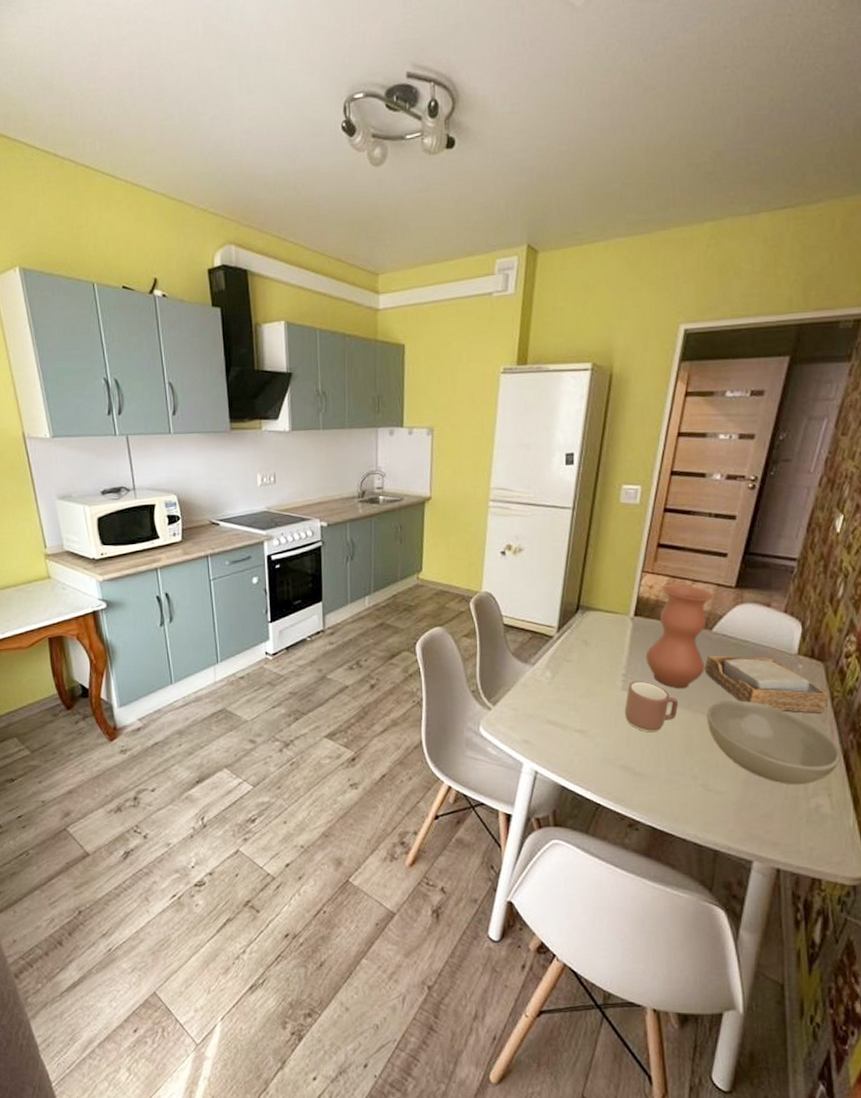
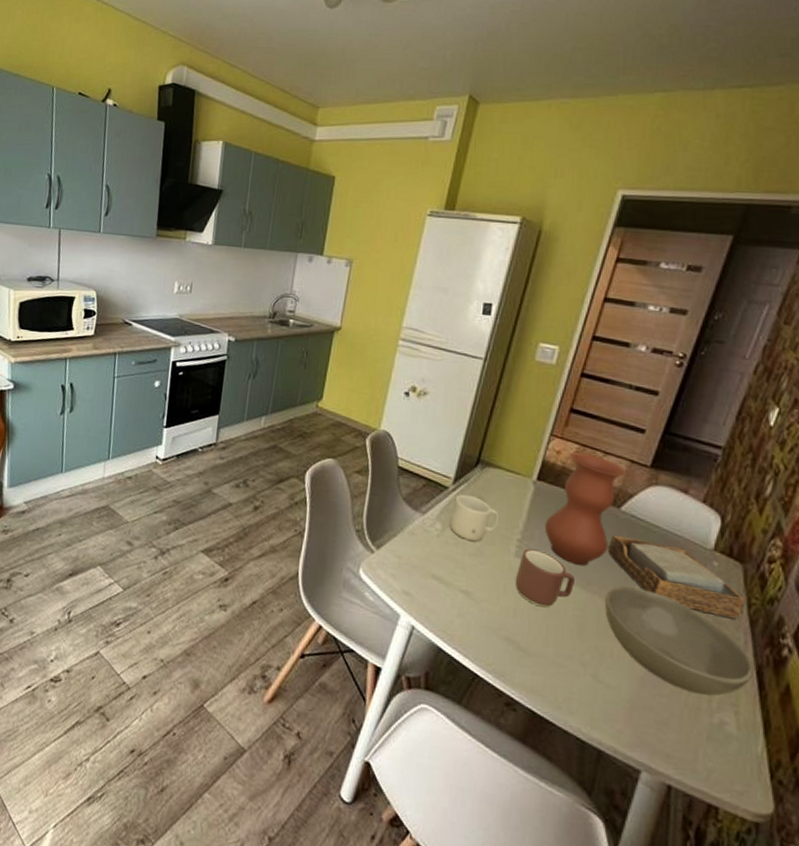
mug: none [558,640,604,684] -> present [450,494,500,542]

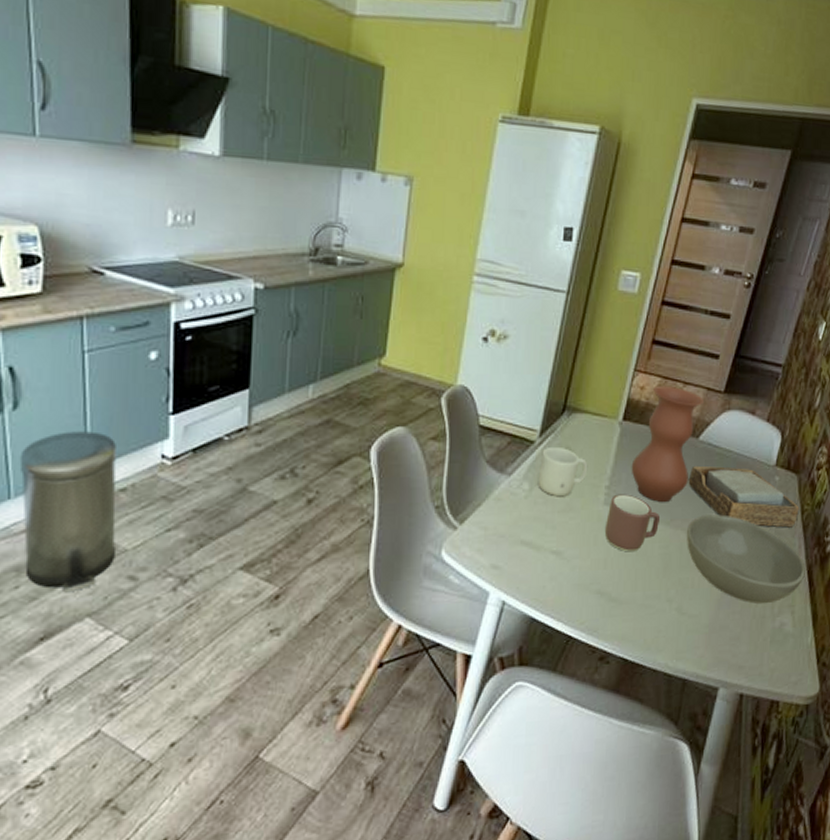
pedal bin: none [66,431,128,546] -> present [19,431,116,593]

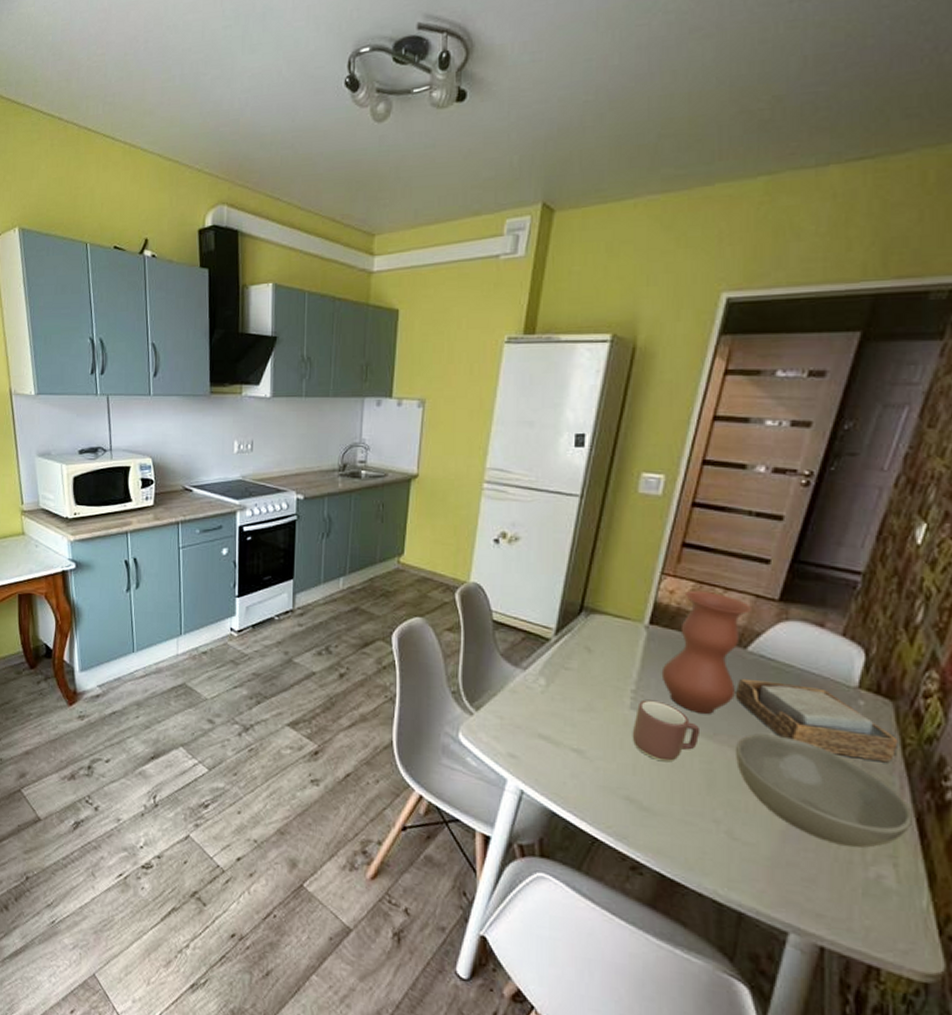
pedal bin: present [19,431,116,593] -> none [139,606,200,726]
mug: present [538,446,588,497] -> none [555,645,610,696]

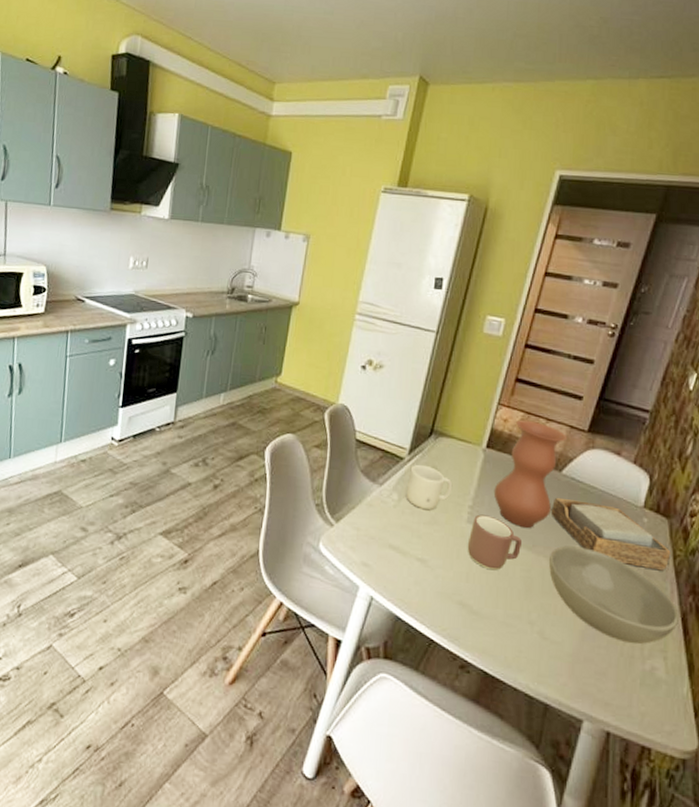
mug: none [555,645,610,696] -> present [406,464,453,511]

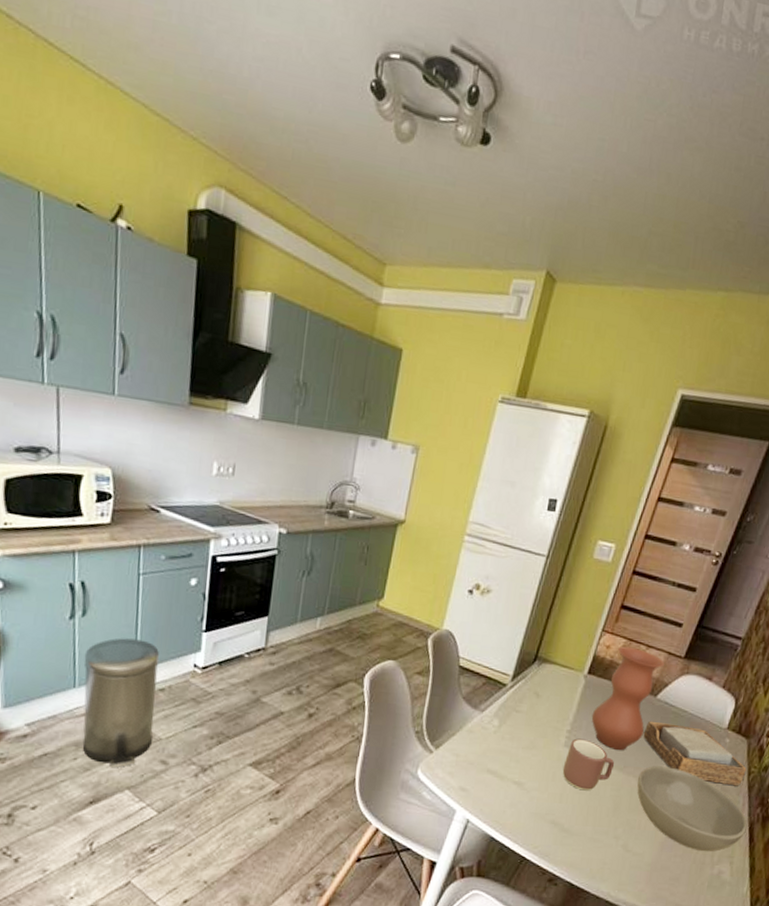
pedal bin: none [15,413,82,534] -> present [82,638,159,768]
mug: present [406,464,453,511] -> none [506,690,553,736]

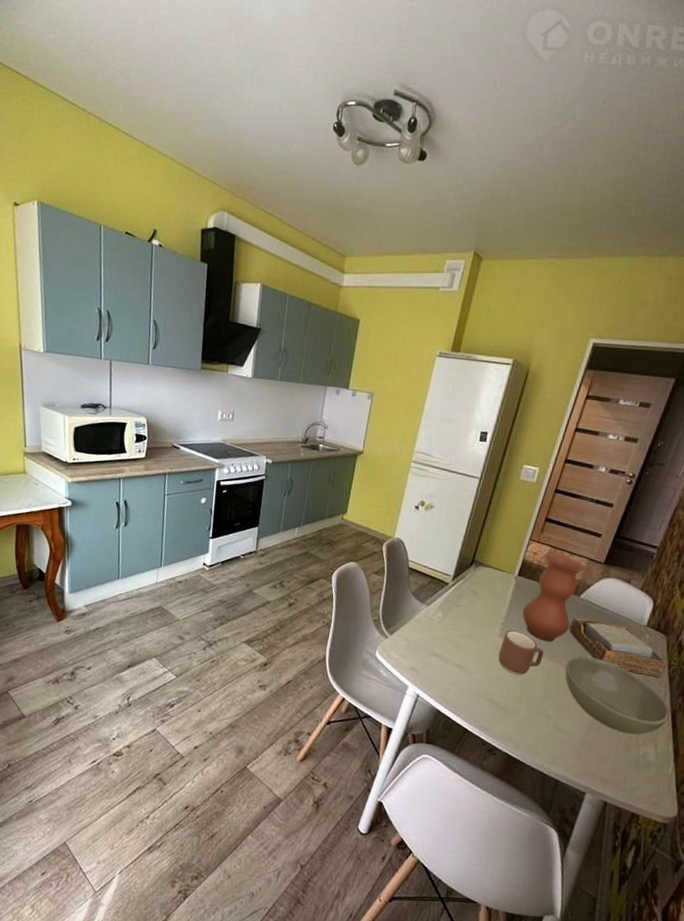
pedal bin: present [82,638,159,768] -> none [123,542,178,641]

